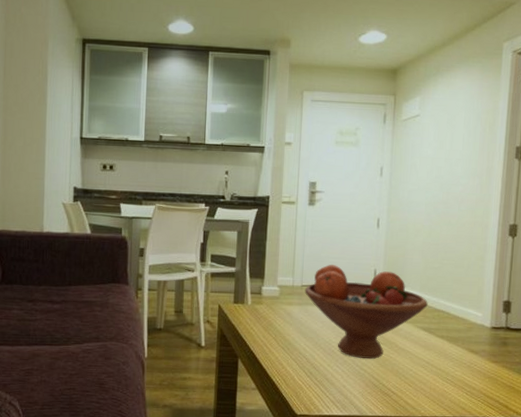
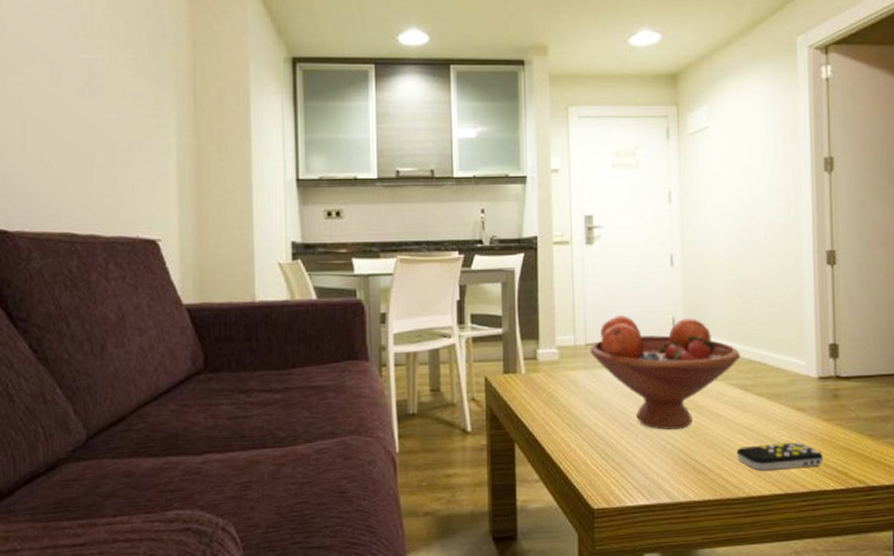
remote control: none [417,376,489,398] -> present [736,441,823,471]

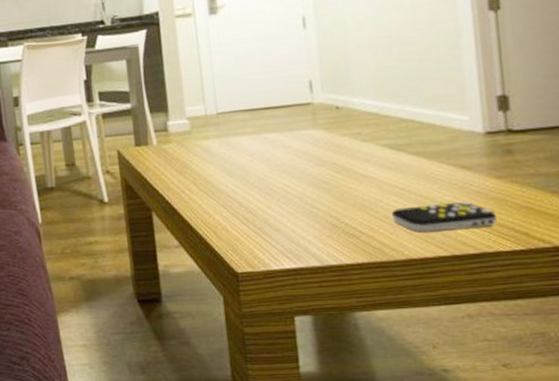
fruit bowl: present [590,315,740,430] -> none [221,80,390,194]

